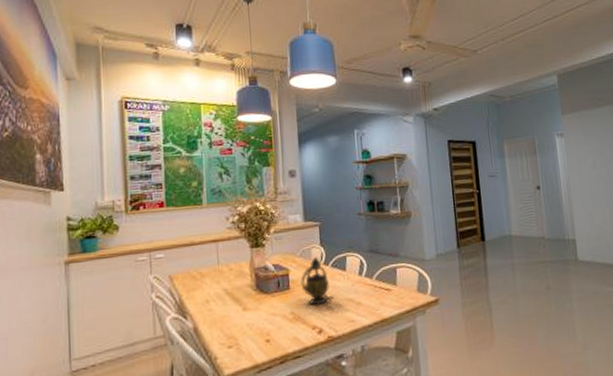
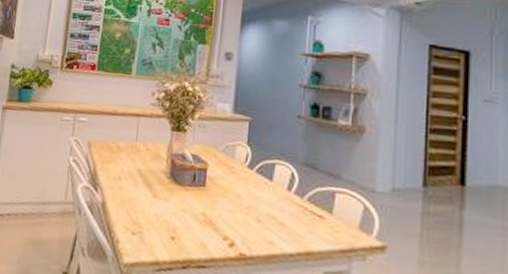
teapot: present [300,257,334,306] -> none [218,156,254,214]

